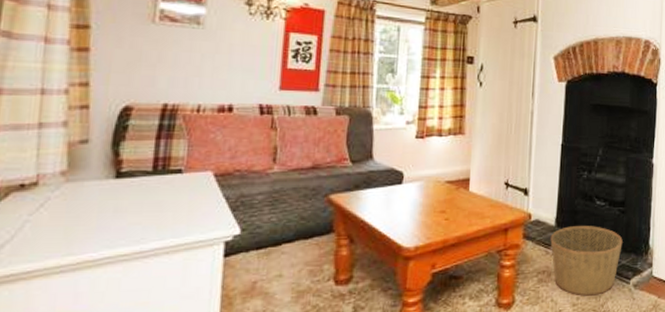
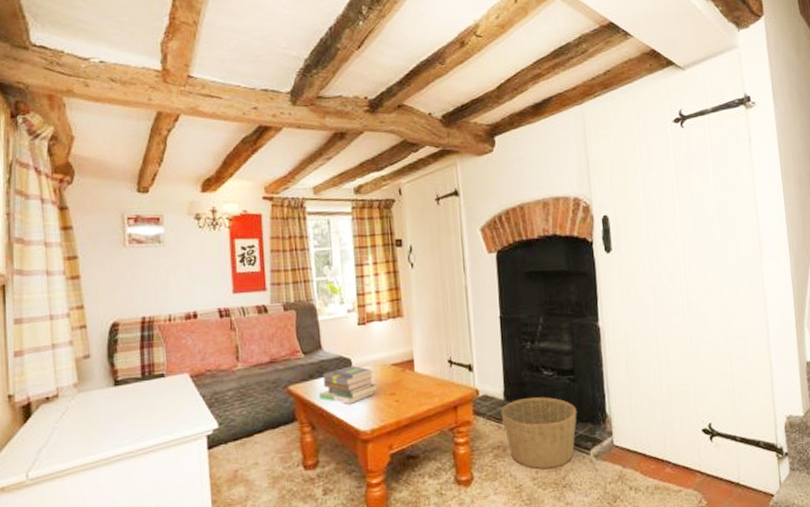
books: none [362,179,428,220] -> present [318,365,378,405]

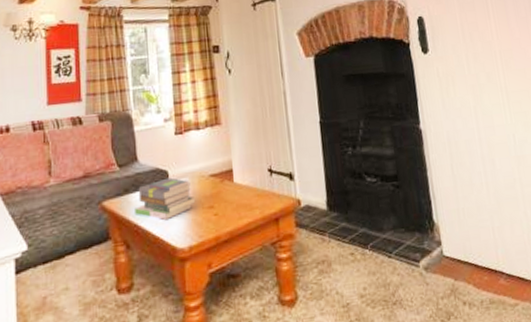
basket: present [500,397,577,470] -> none [324,205,404,286]

